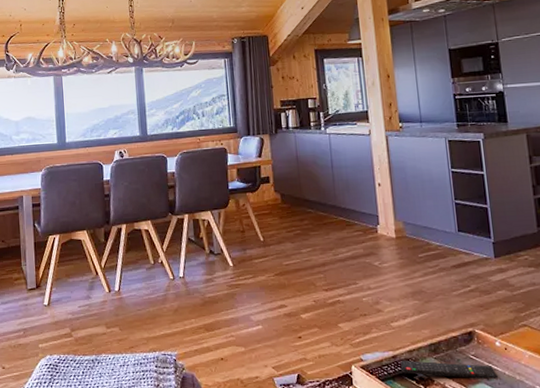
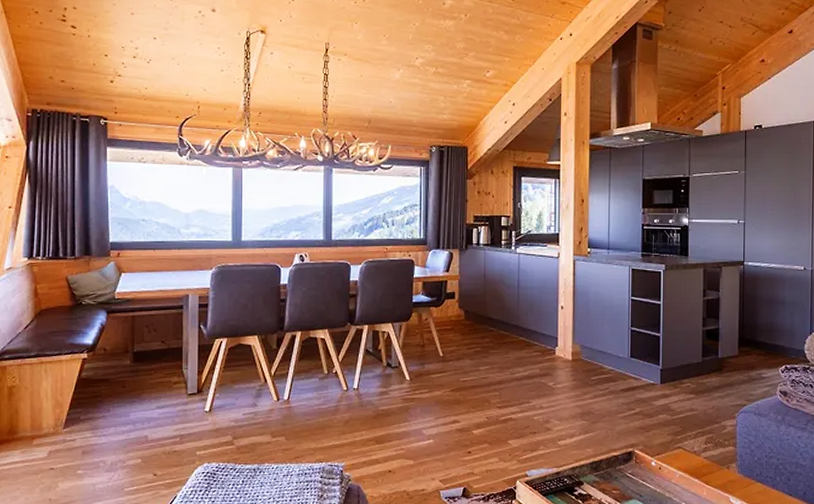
remote control: present [401,360,498,379] -> none [563,477,650,495]

